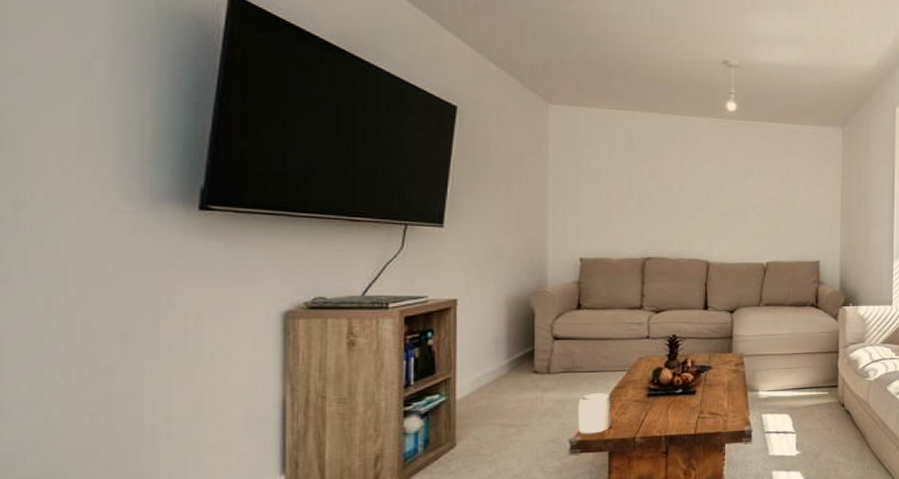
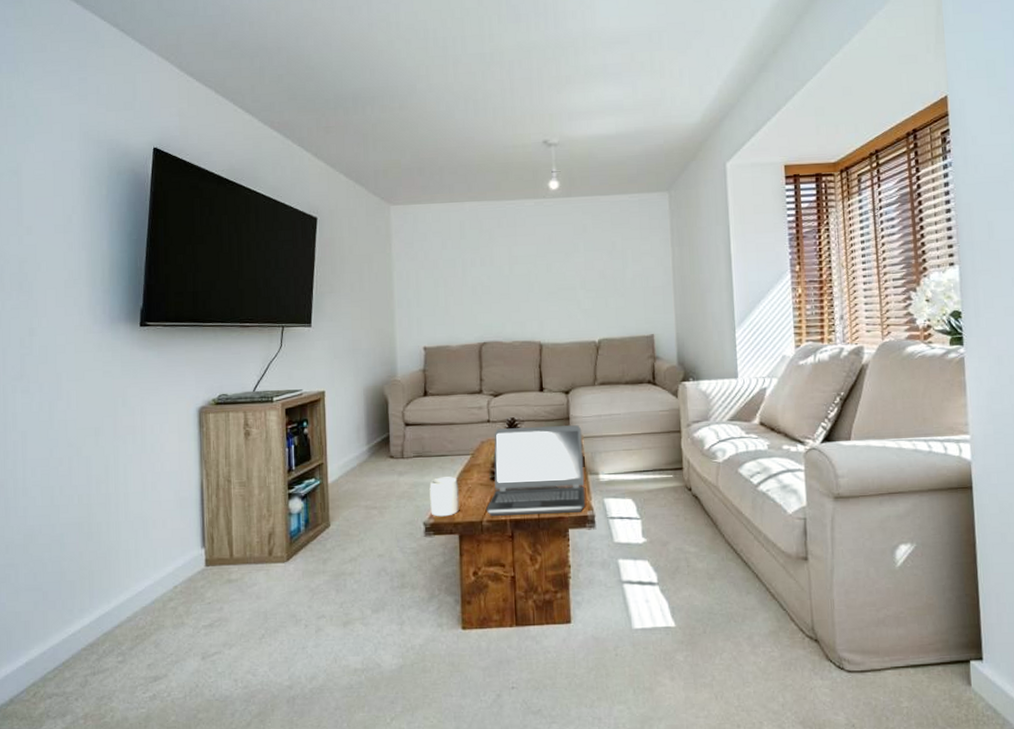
laptop computer: none [639,344,744,433] -> present [485,425,586,516]

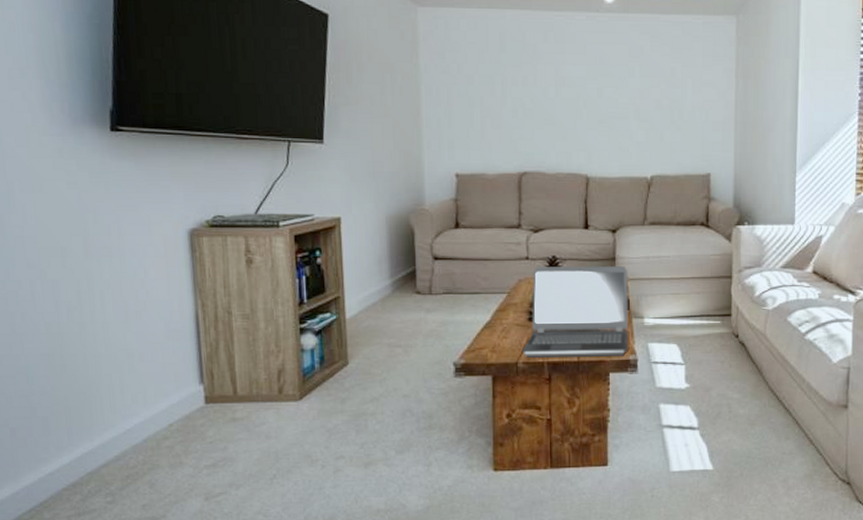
mug: present [429,477,460,517] -> none [460,316,494,357]

